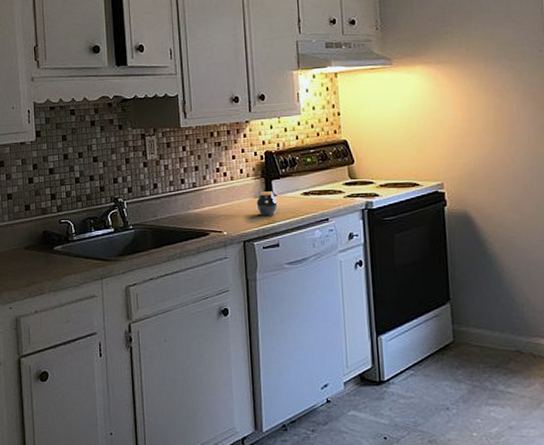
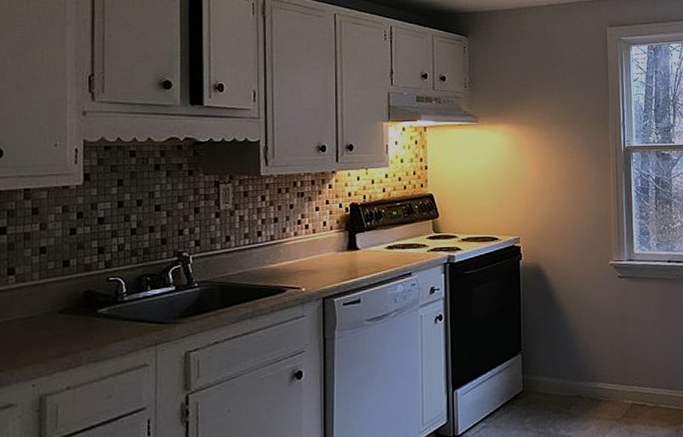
jar: present [256,191,278,216] -> none [338,245,361,270]

